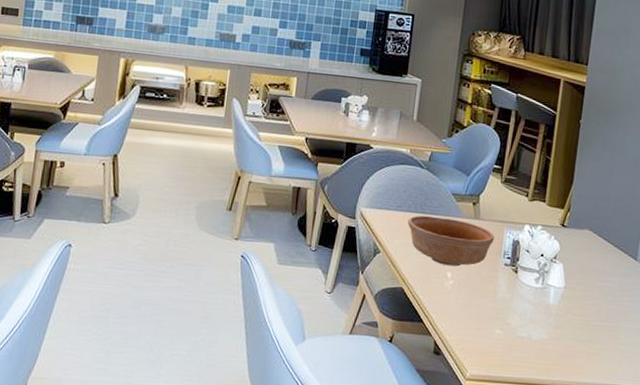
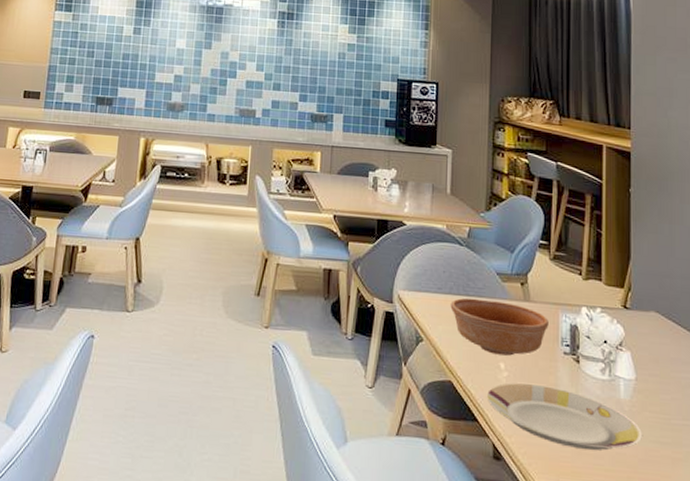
plate: none [433,290,564,347] -> present [487,383,642,451]

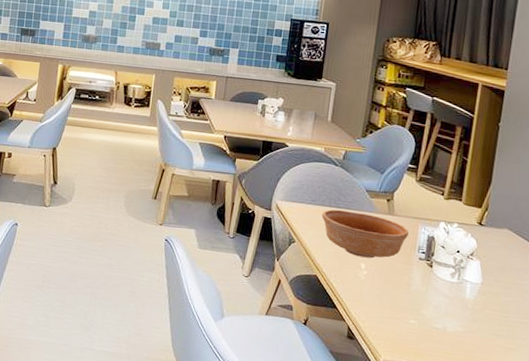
plate: present [487,383,642,451] -> none [347,280,481,338]

